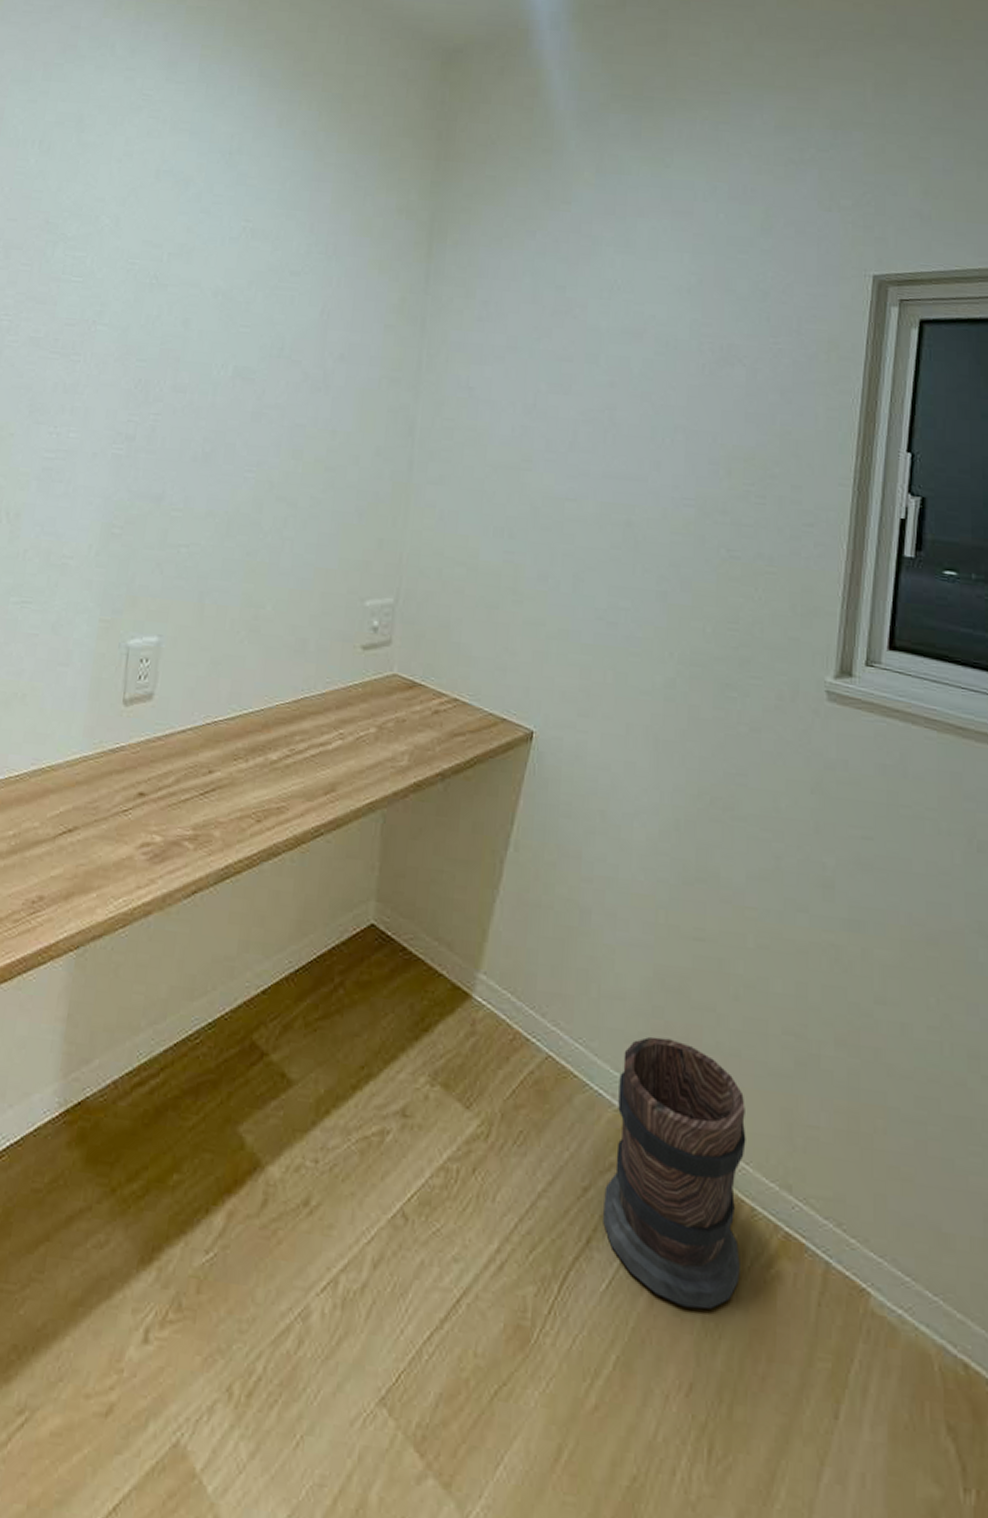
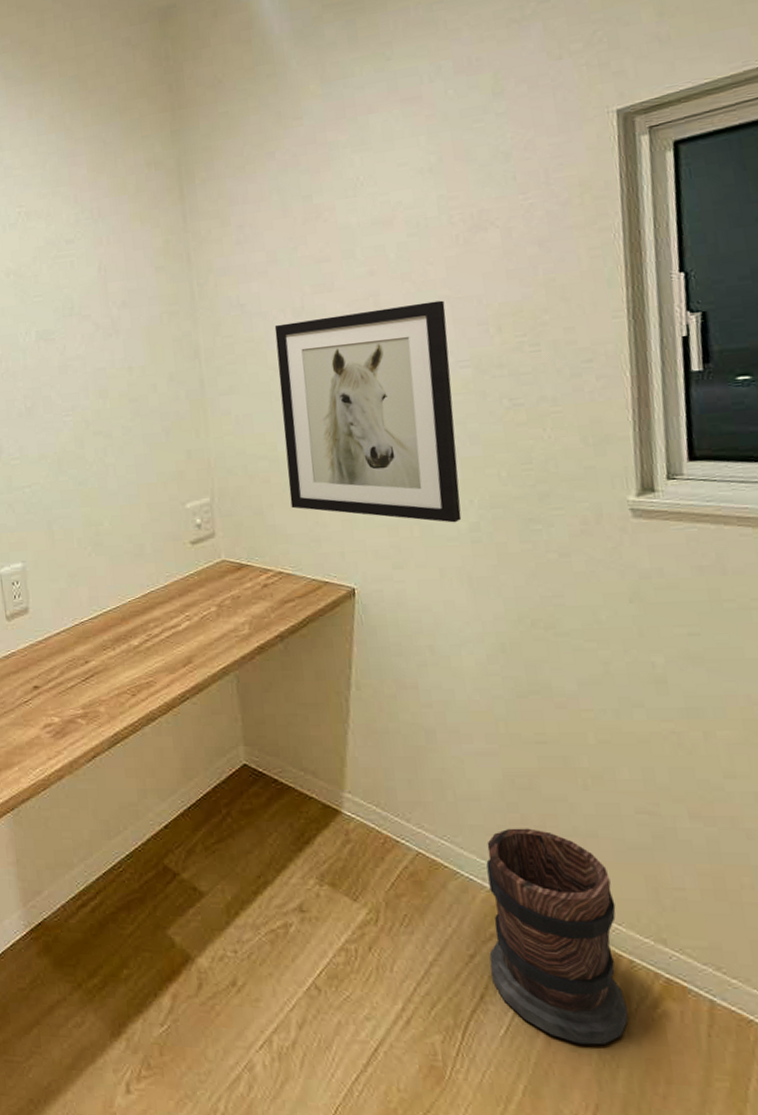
wall art: none [481,418,680,675] -> present [274,300,462,523]

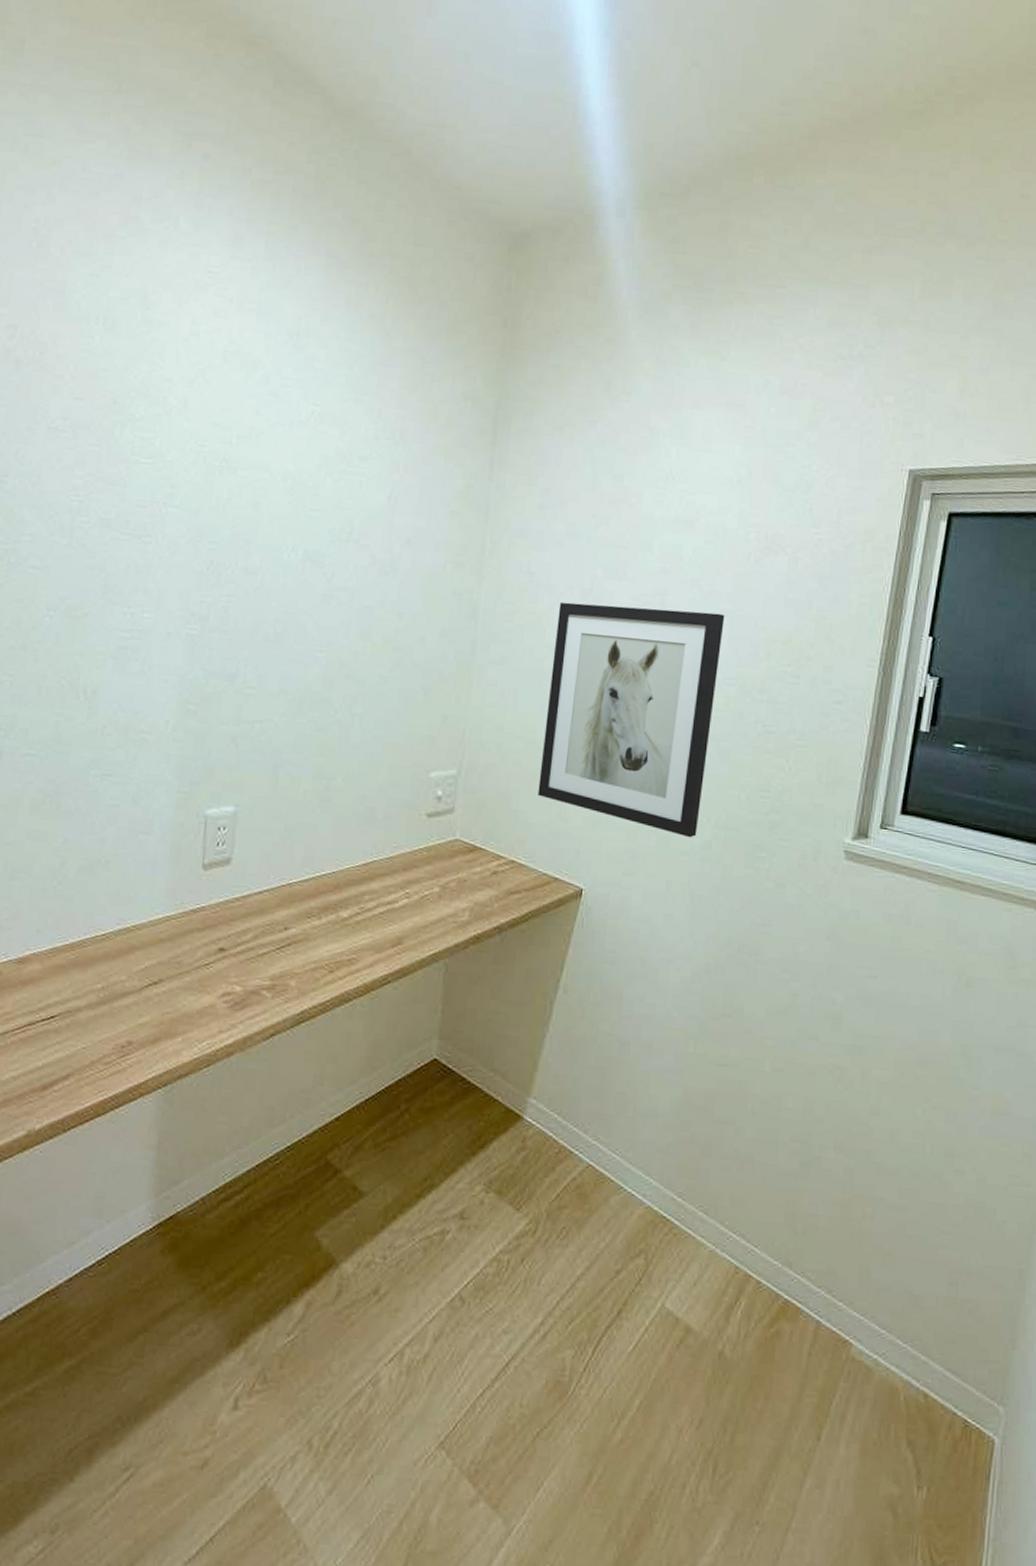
wooden barrel: present [486,828,629,1045] -> none [632,1146,756,1362]

